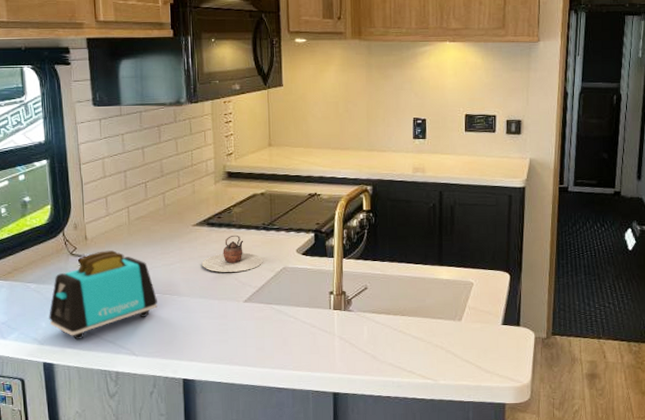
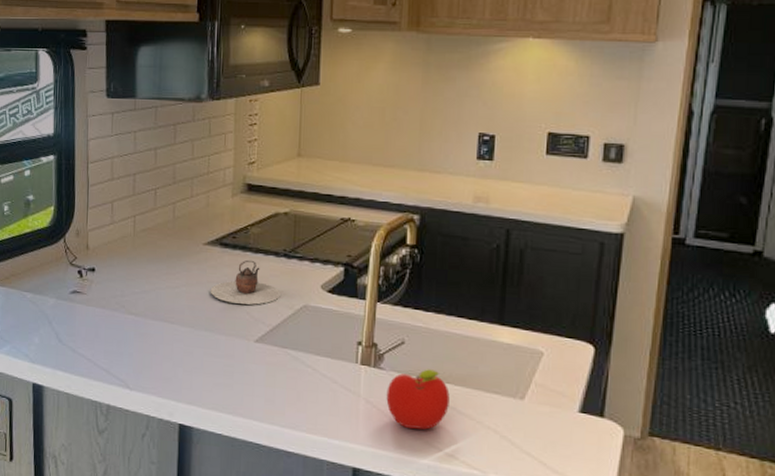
toaster: present [49,250,157,340] -> none [42,263,158,363]
fruit: none [356,306,405,355] -> present [386,369,450,430]

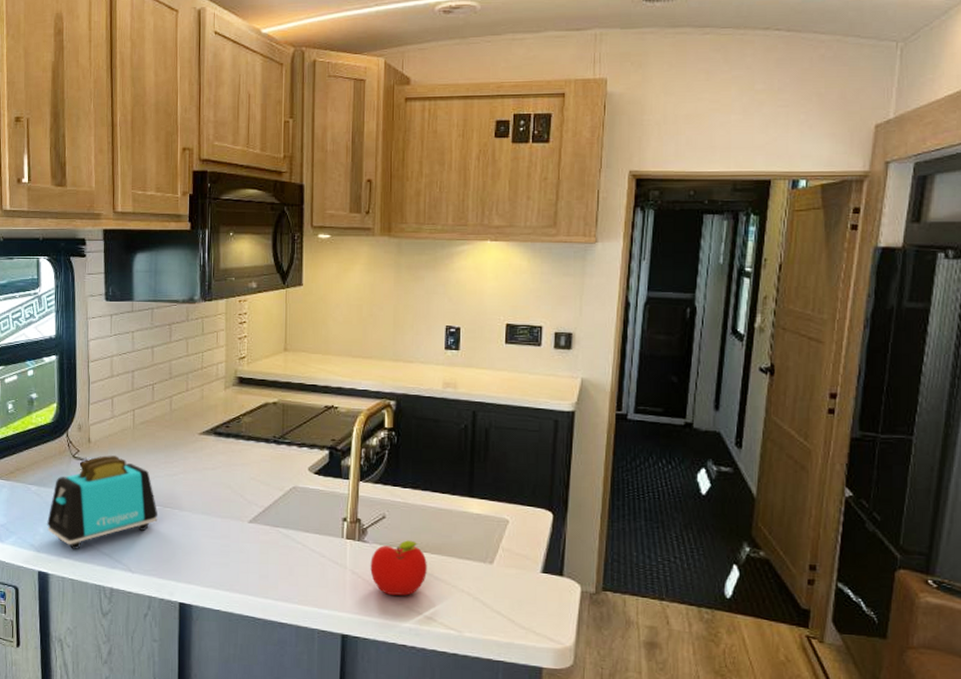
toaster: none [42,263,158,363] -> present [47,455,157,550]
teapot: present [210,259,281,305] -> none [206,447,271,488]

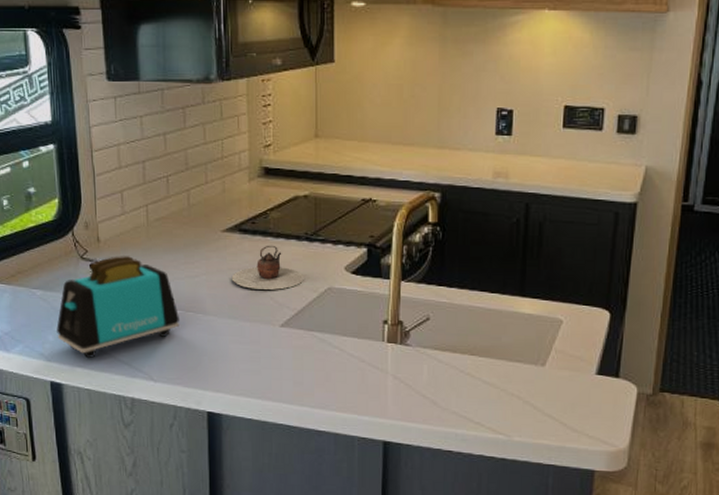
teapot: none [206,447,271,488] -> present [231,245,304,290]
fruit: present [370,540,427,596] -> none [413,343,475,401]

